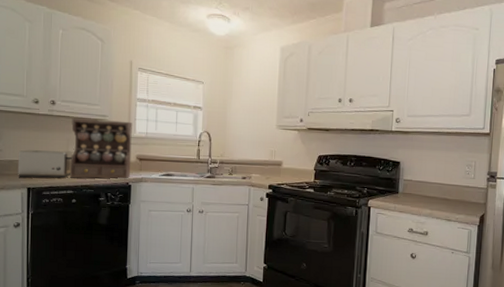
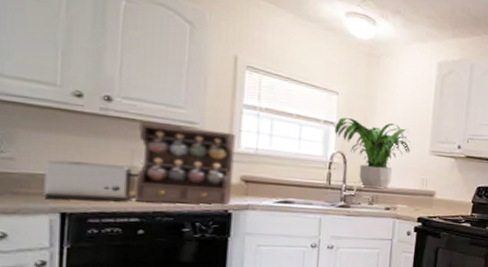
potted plant: none [201,102,262,161] -> present [334,117,413,189]

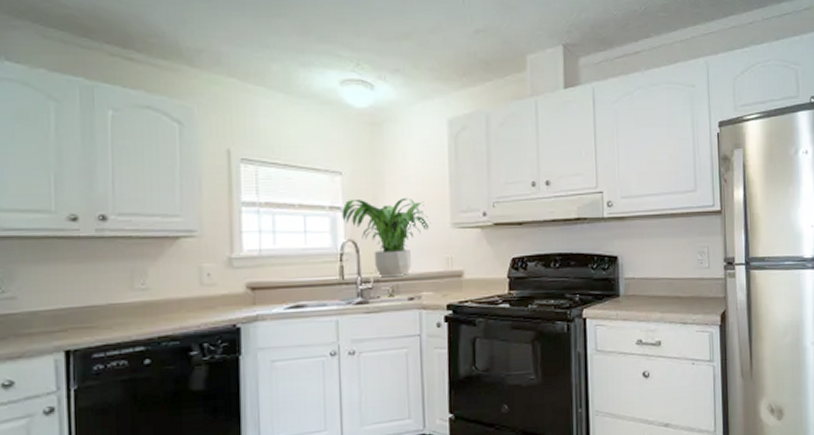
toaster: present [43,160,139,202] -> none [45,287,141,338]
spice rack: present [135,122,236,206] -> none [136,236,239,328]

